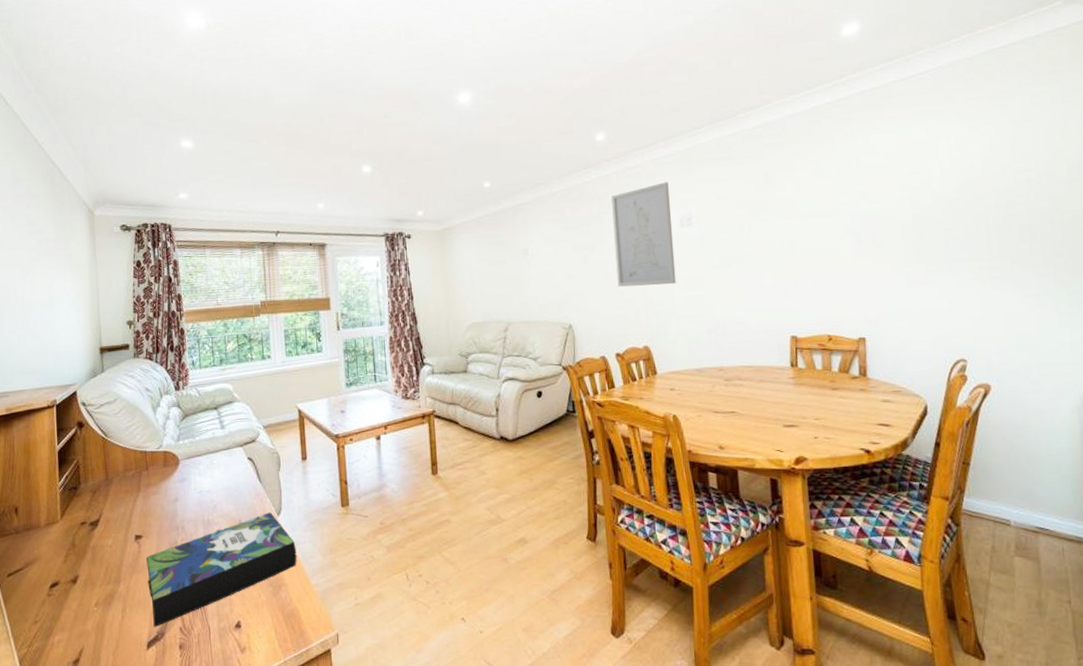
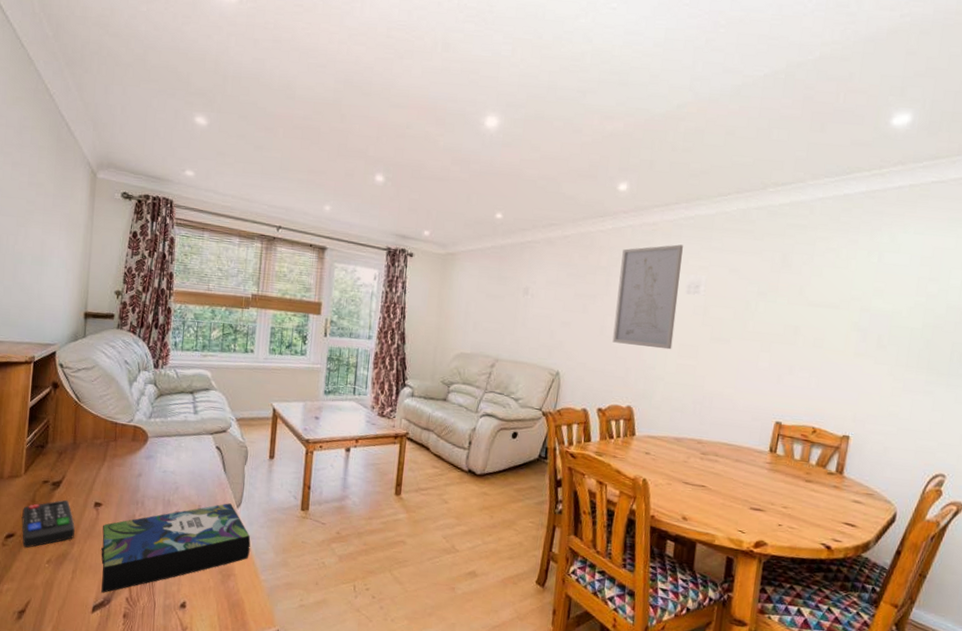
remote control: none [64,538,119,594] -> present [21,499,75,548]

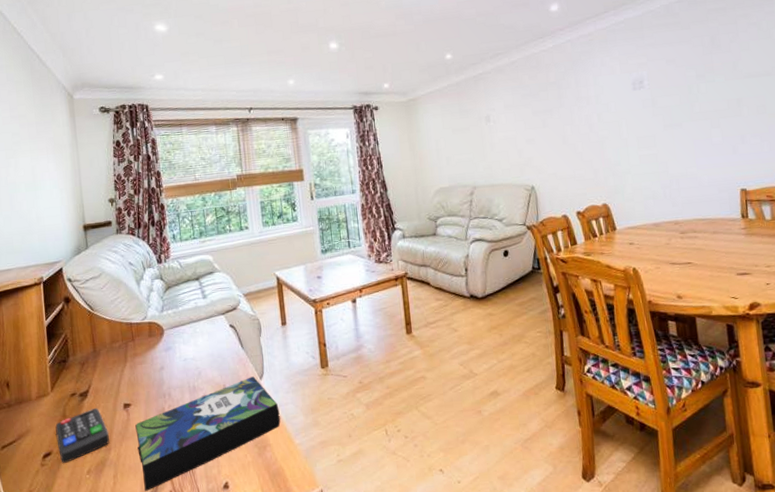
wall art: present [612,244,683,350] -> none [567,48,631,149]

